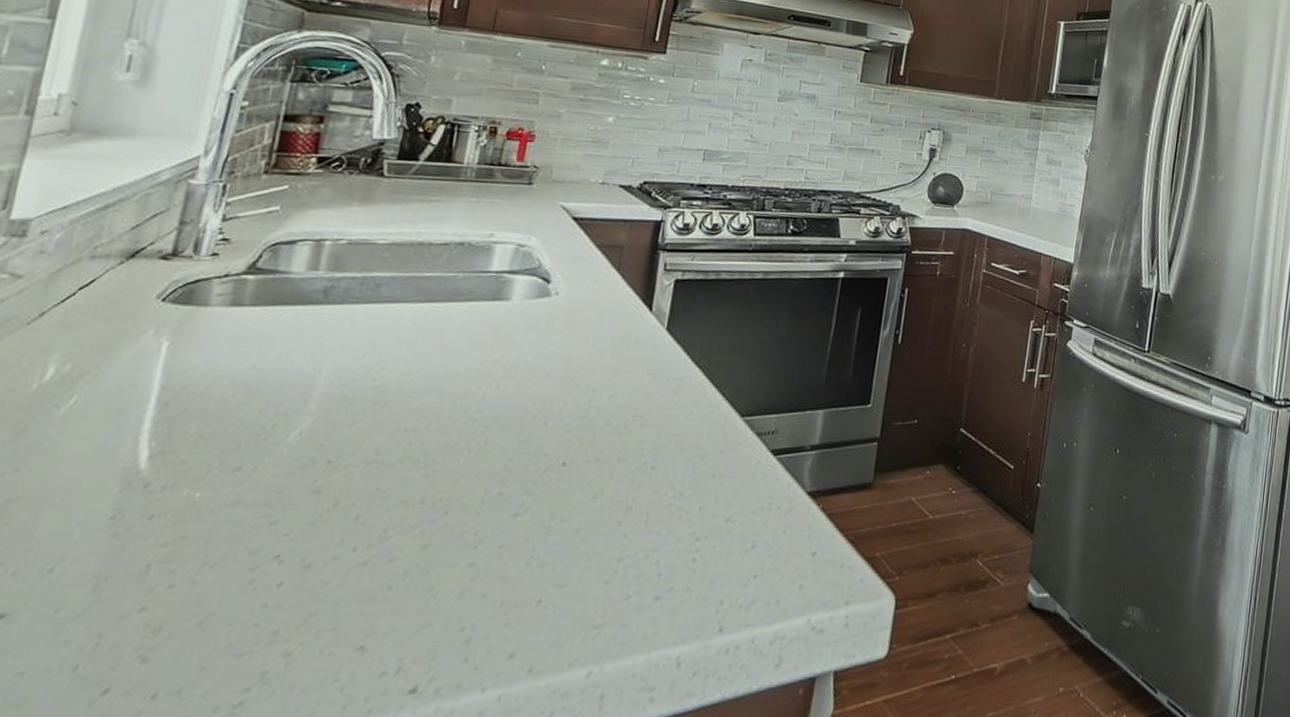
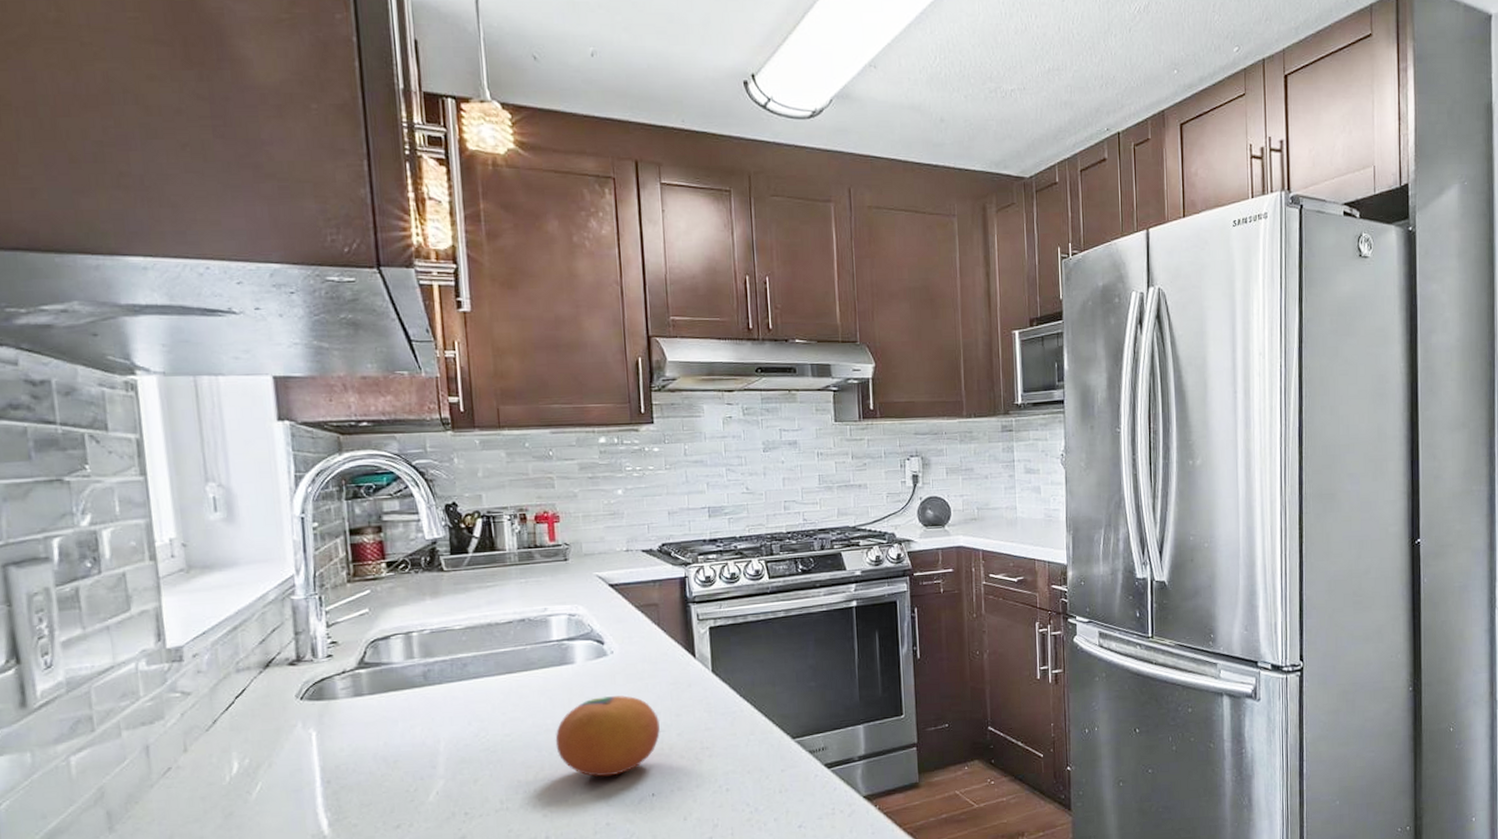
fruit: none [461,342,593,437] -> present [555,695,660,777]

